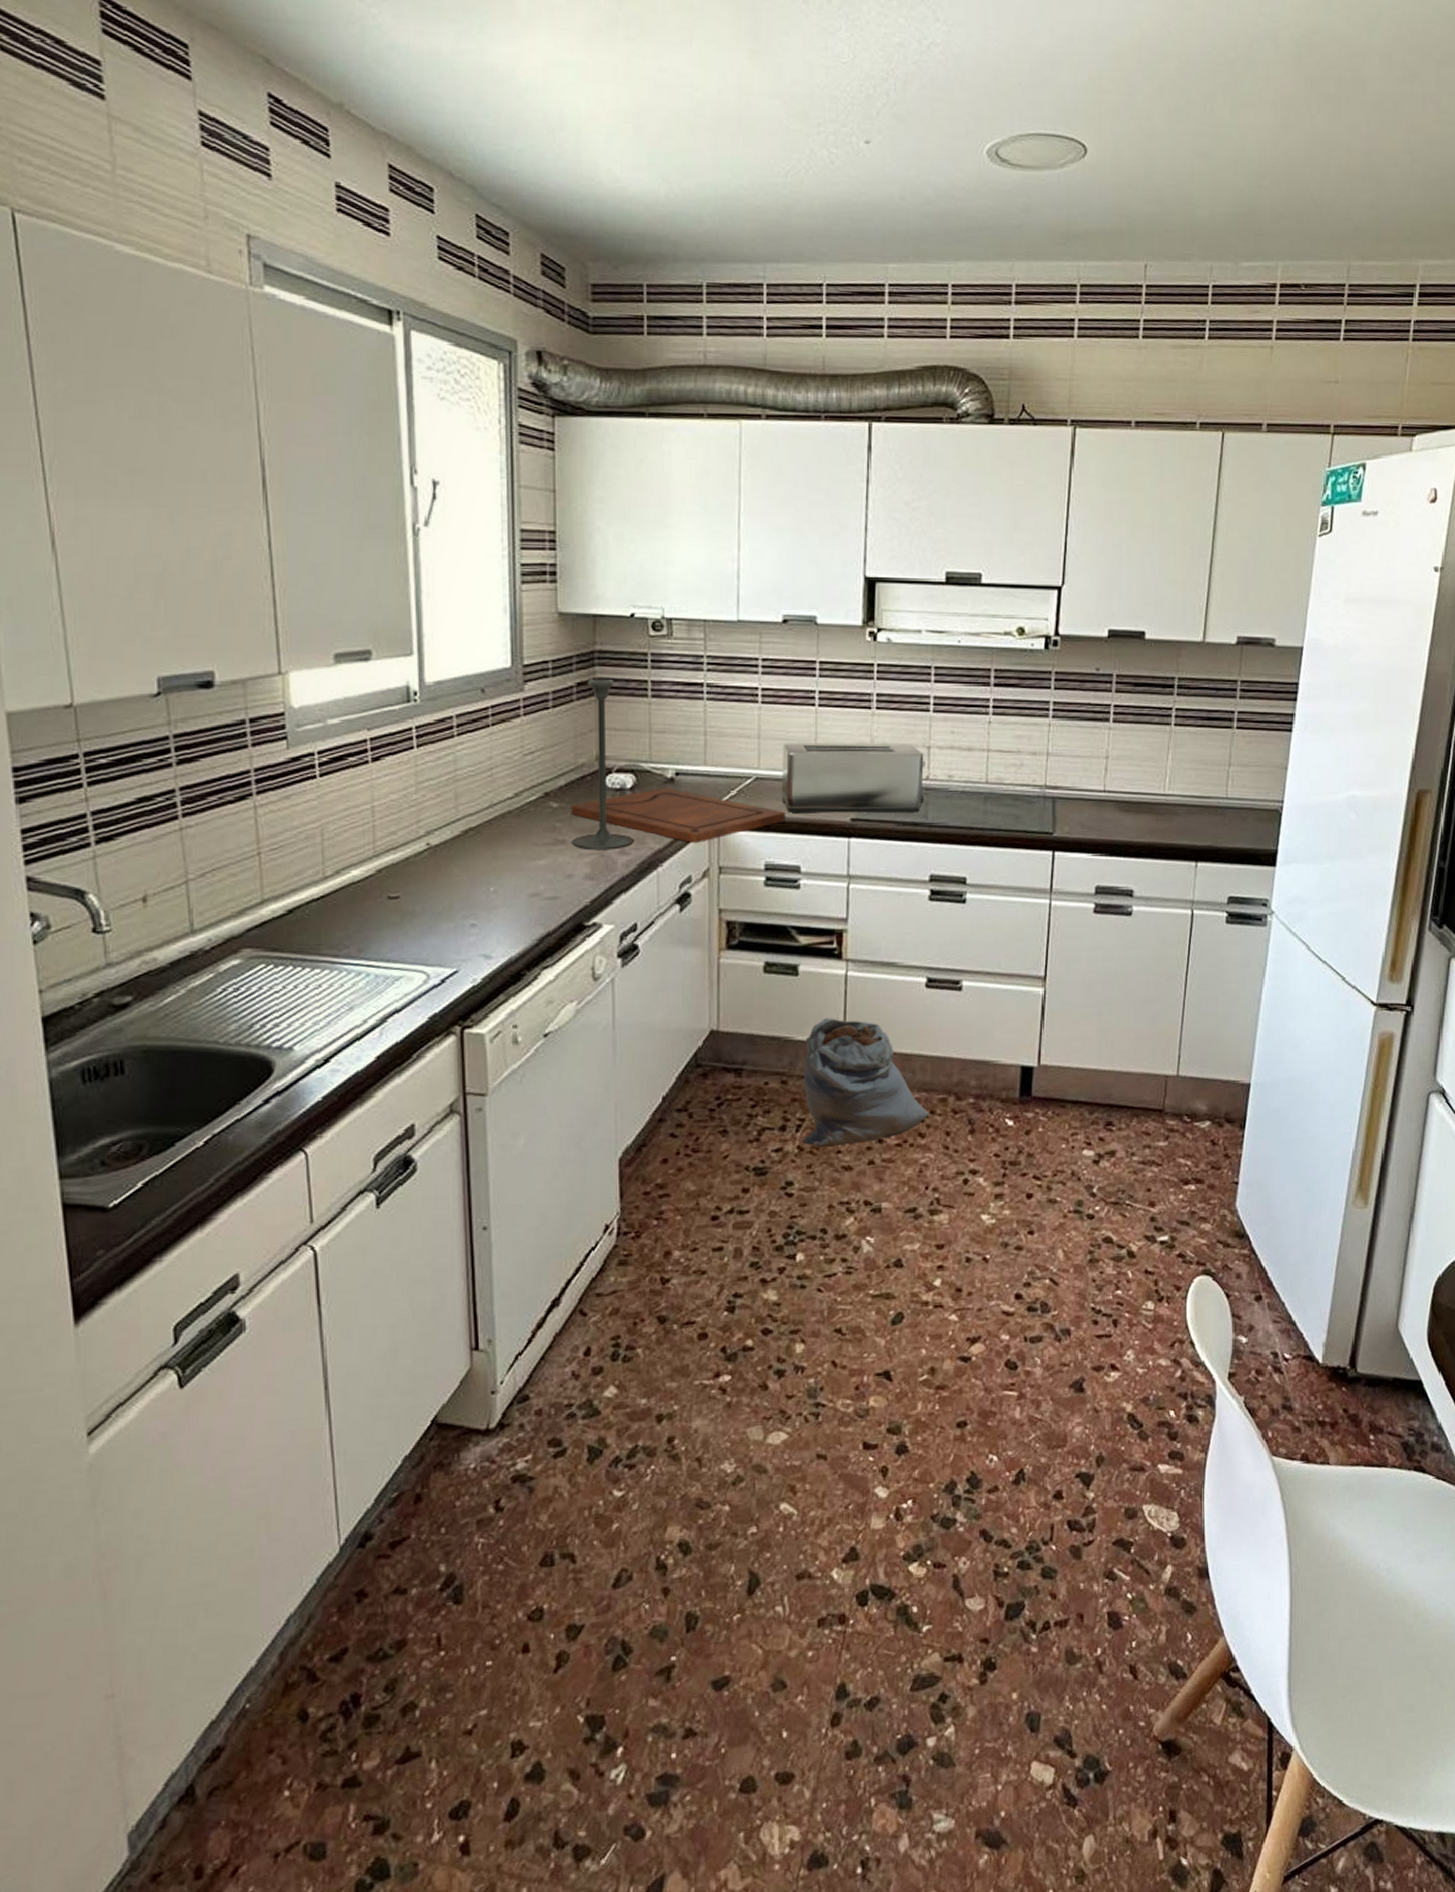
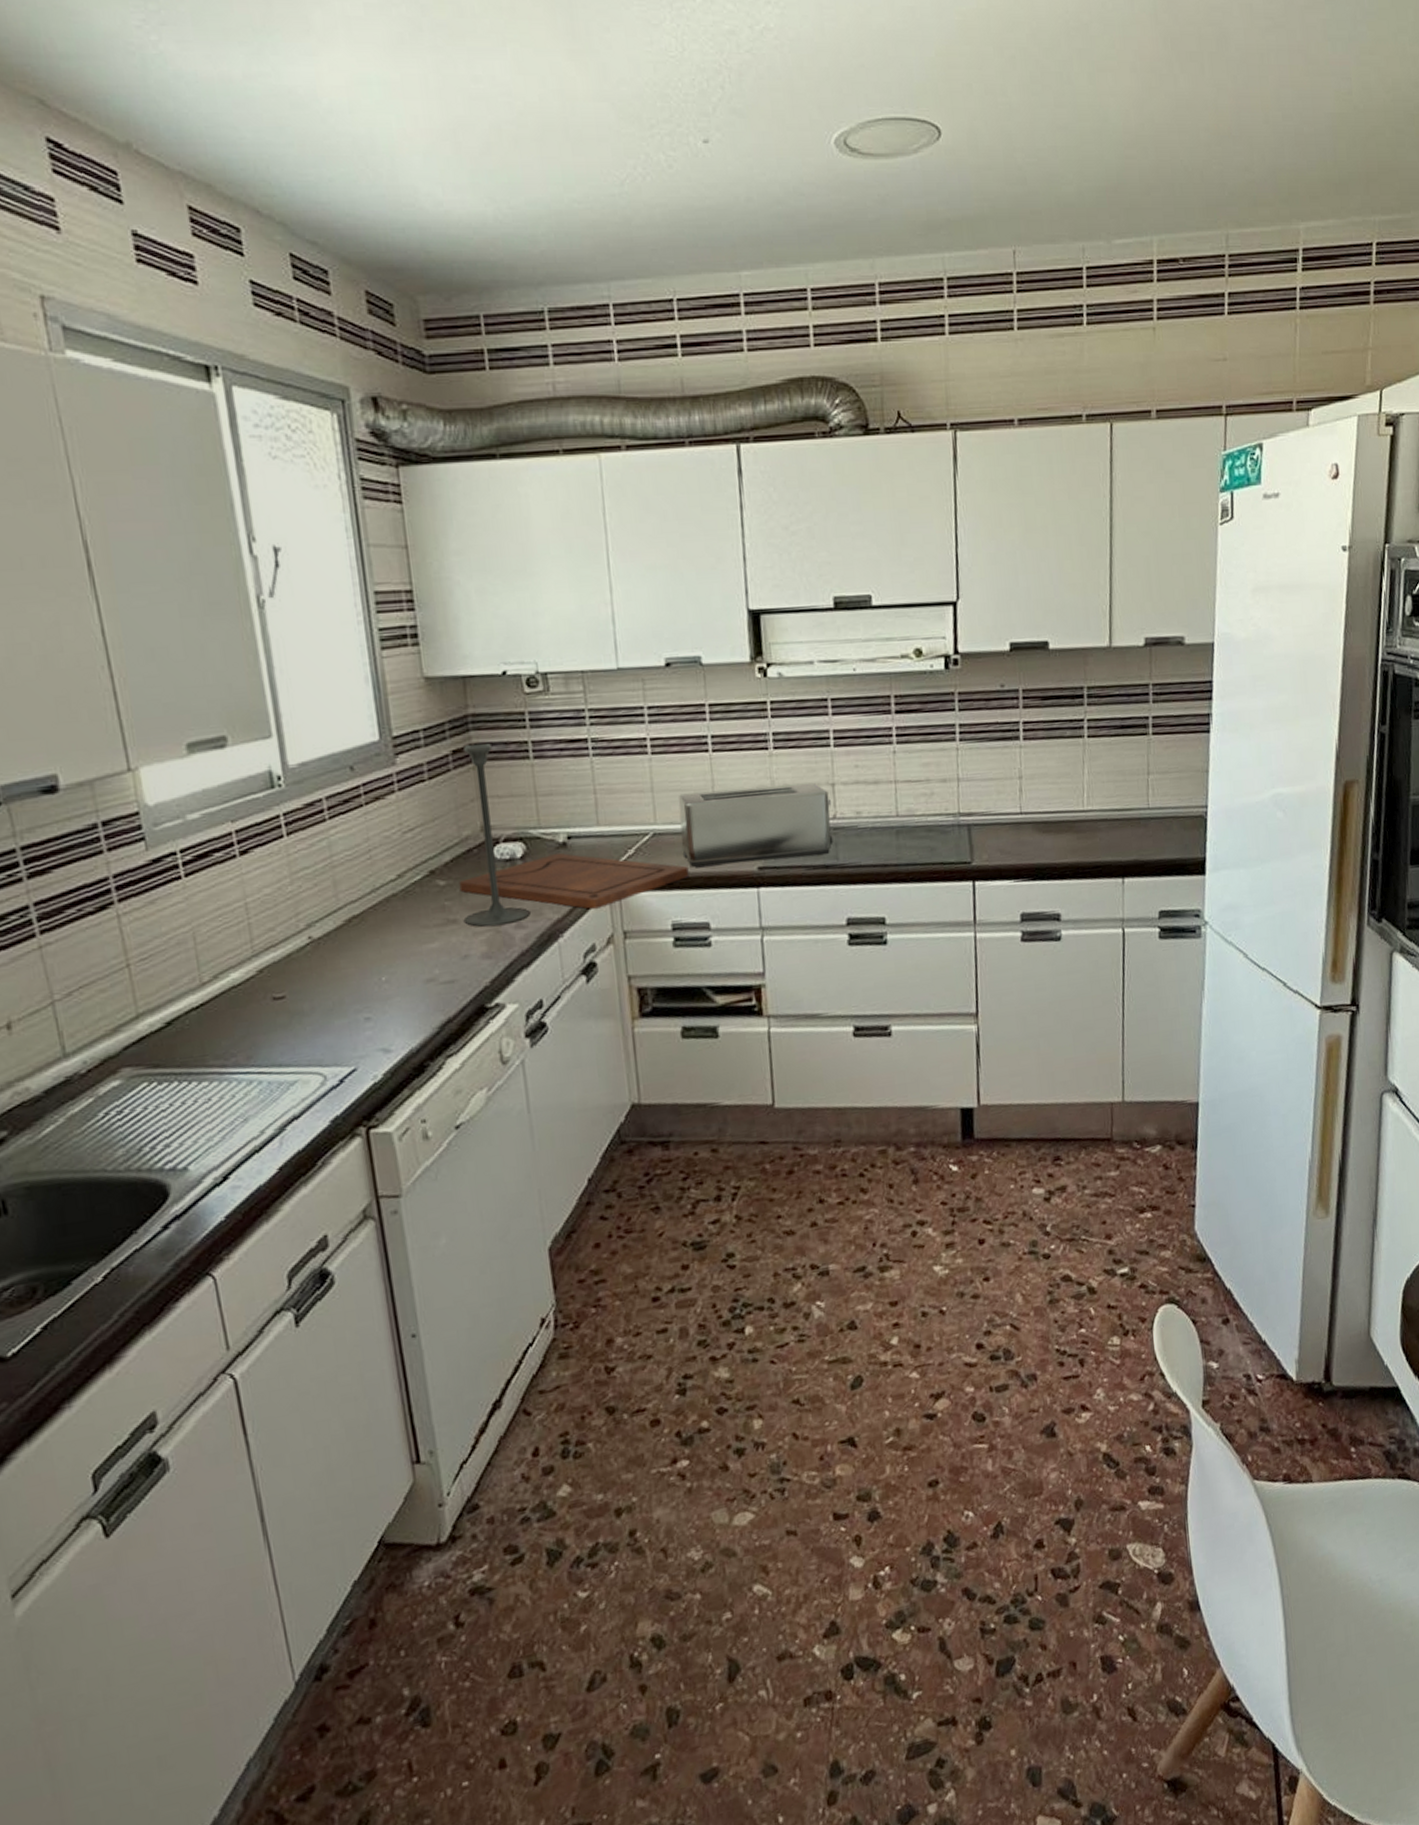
burlap sack: present [803,1018,930,1147] -> none [732,1078,870,1213]

